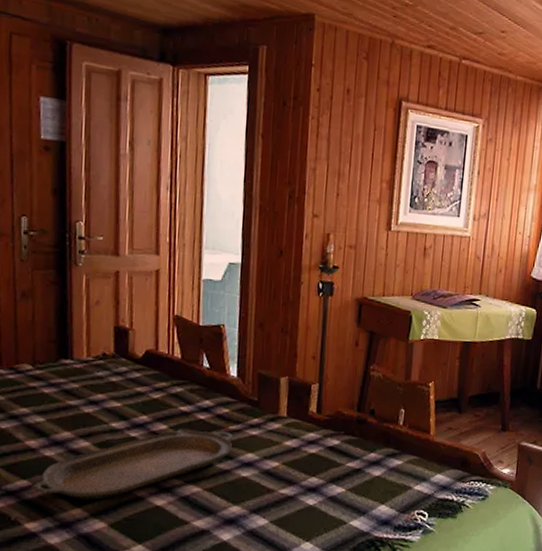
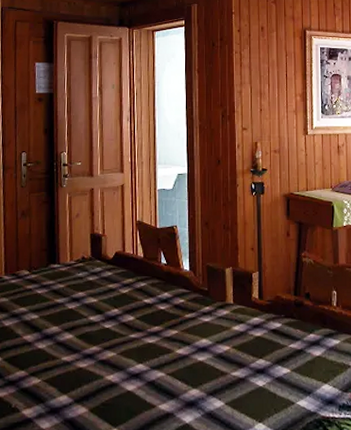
serving tray: present [32,428,233,500] -> none [28,318,188,387]

